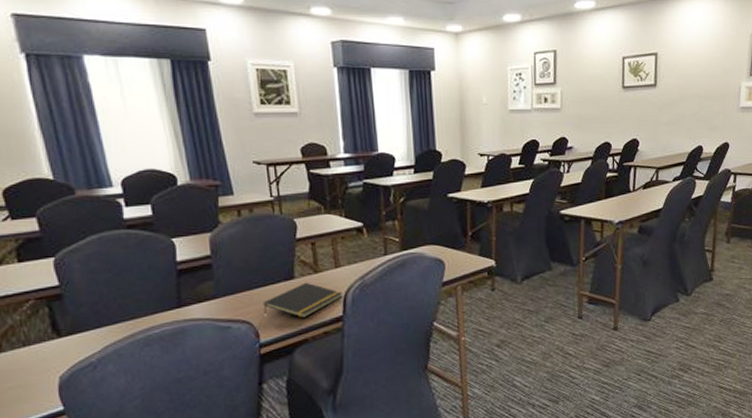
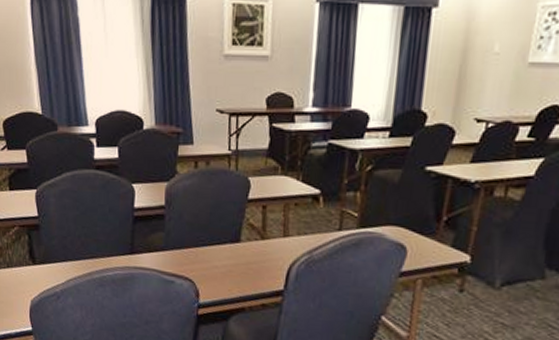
notepad: present [263,282,343,318] -> none [206,247,287,285]

